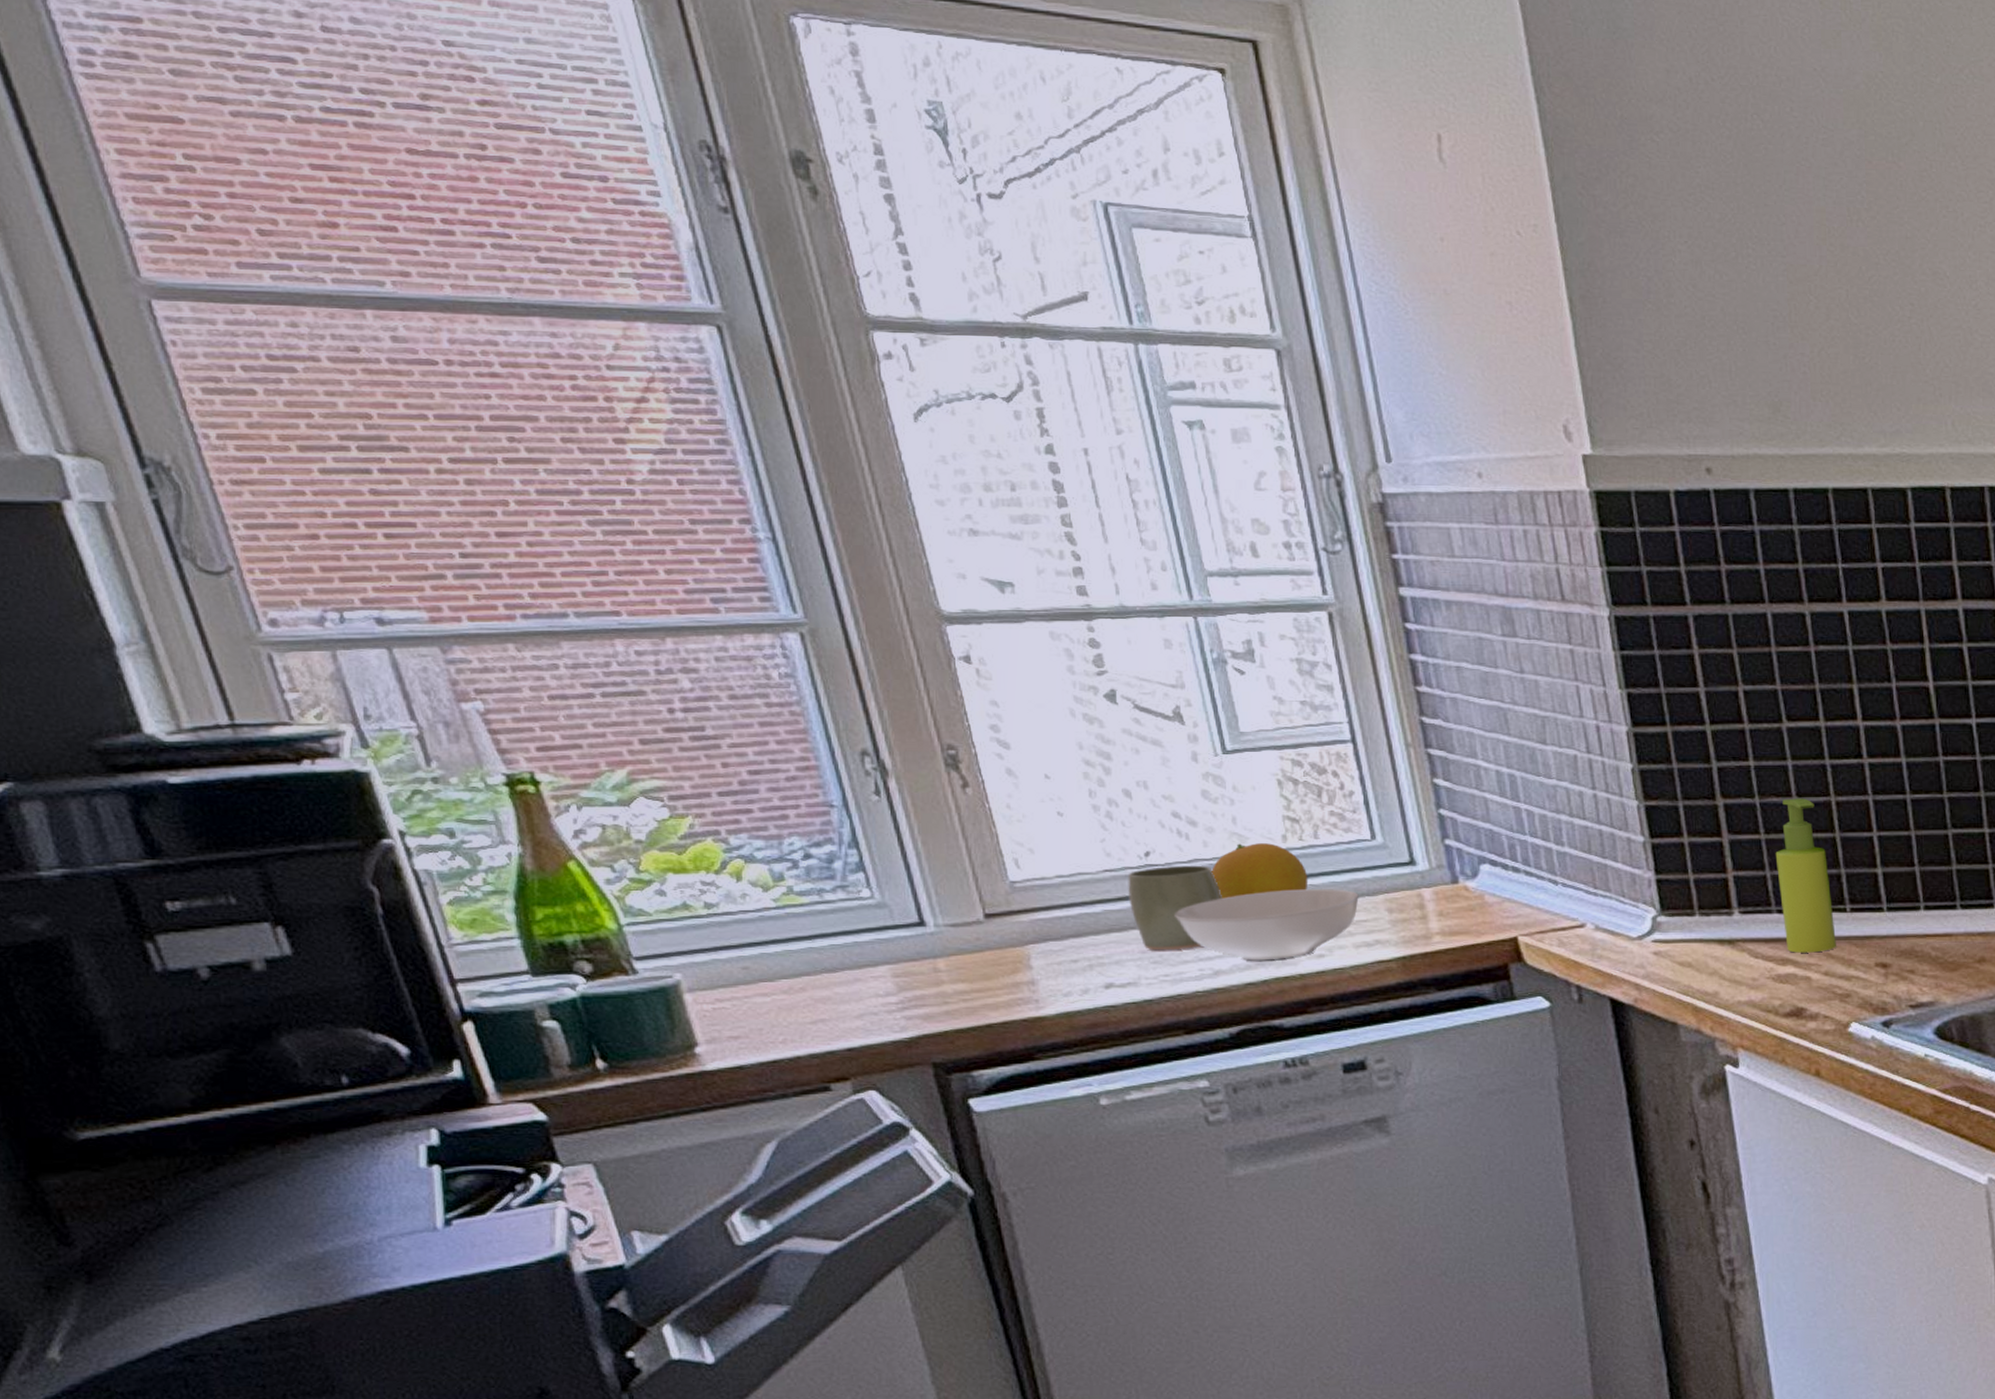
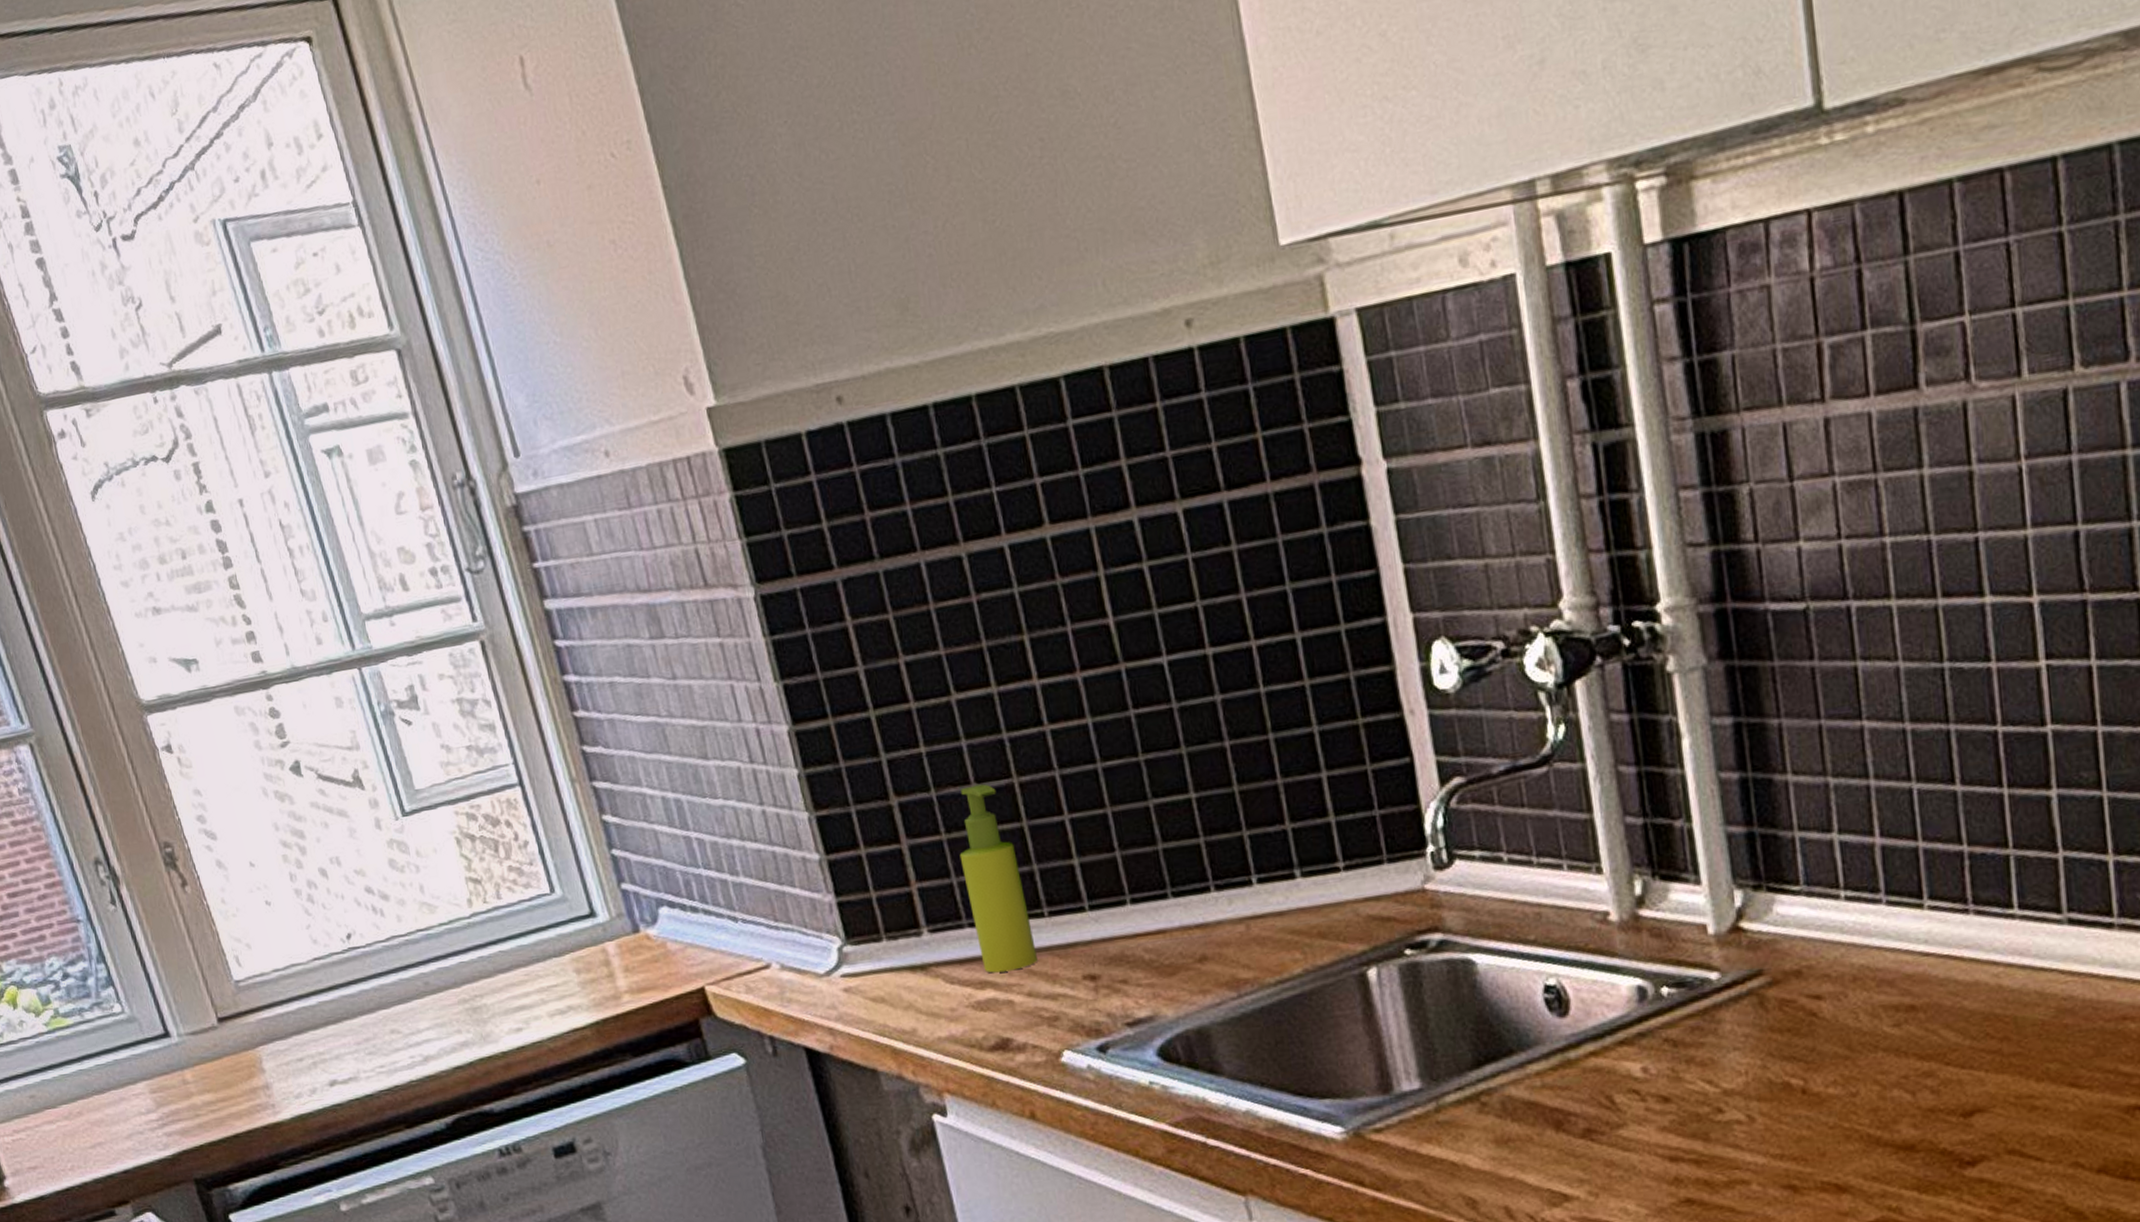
mug: present [1128,865,1222,951] -> none [334,942,421,1041]
bowl: present [1175,889,1359,961] -> none [381,952,547,1042]
fruit: present [1211,843,1309,899] -> none [408,910,498,977]

